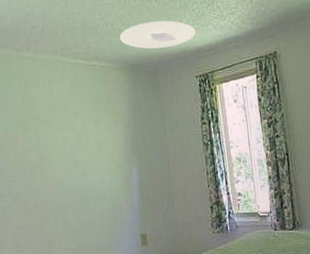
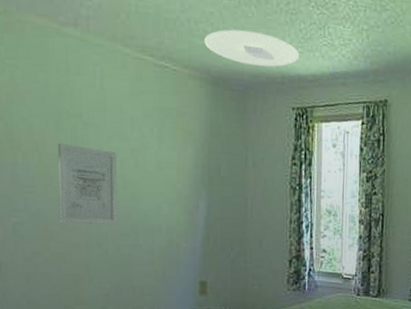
wall art: none [25,139,74,202] -> present [57,143,117,225]

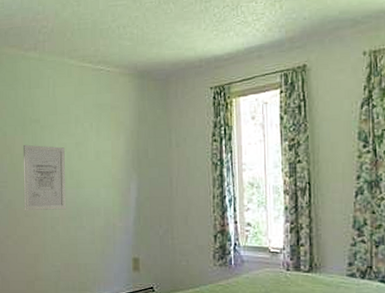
ceiling light: present [204,29,300,67] -> none [131,24,215,56]

